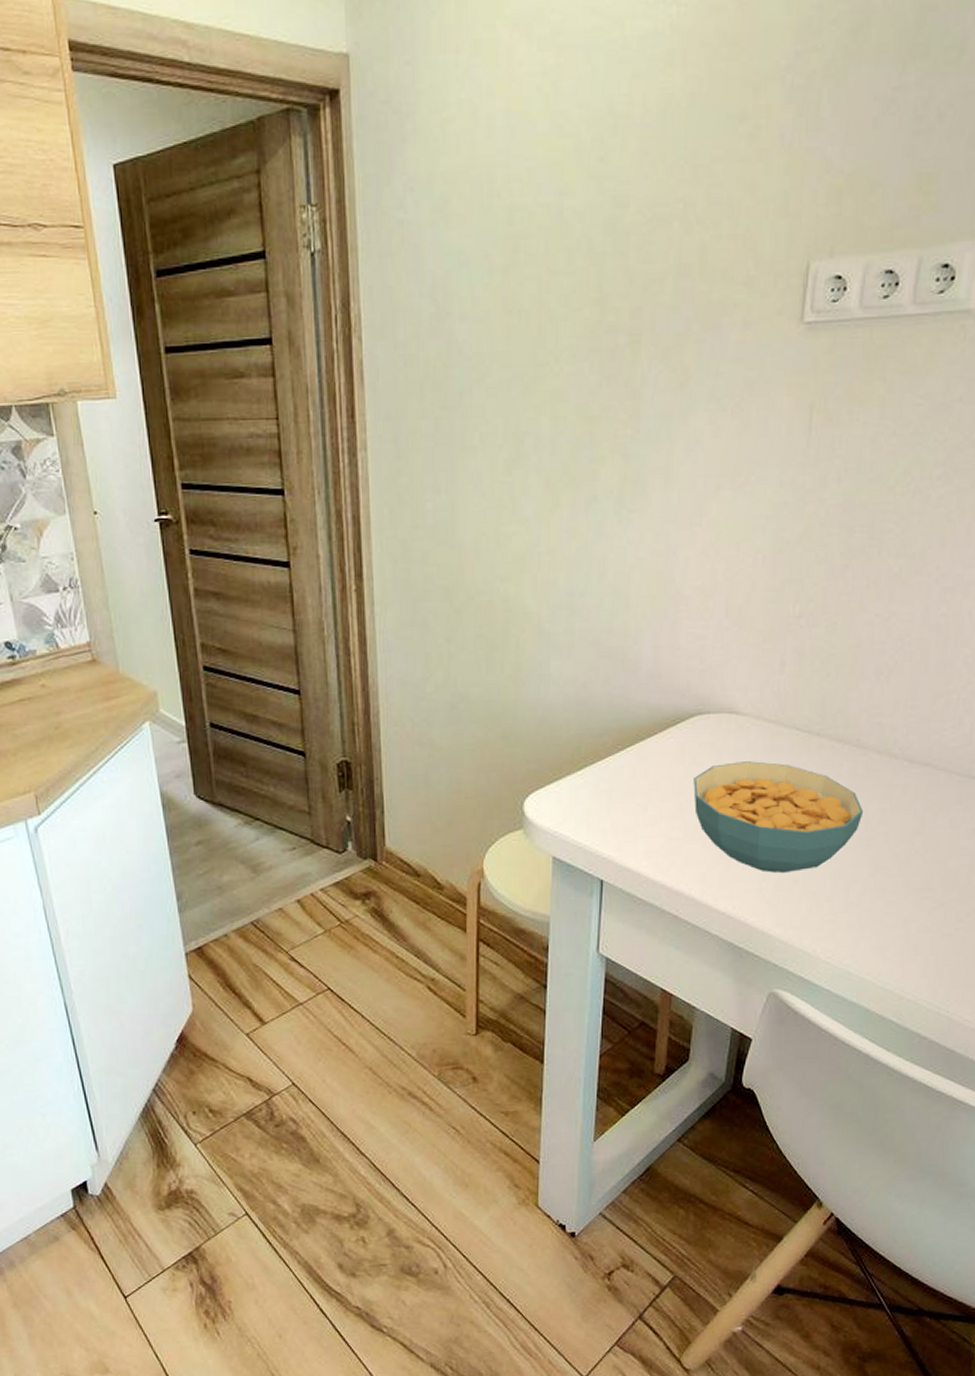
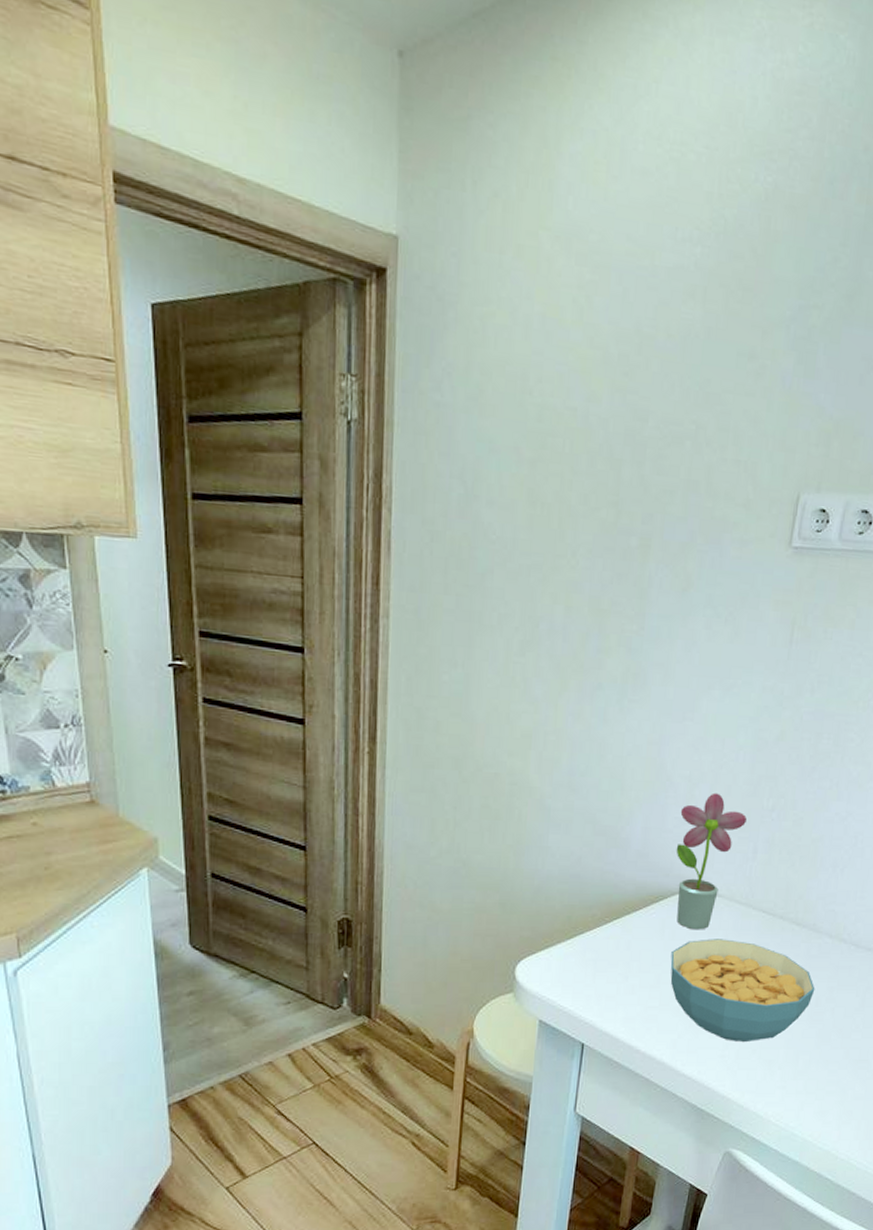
potted flower: none [691,602,770,753] -> present [676,792,746,930]

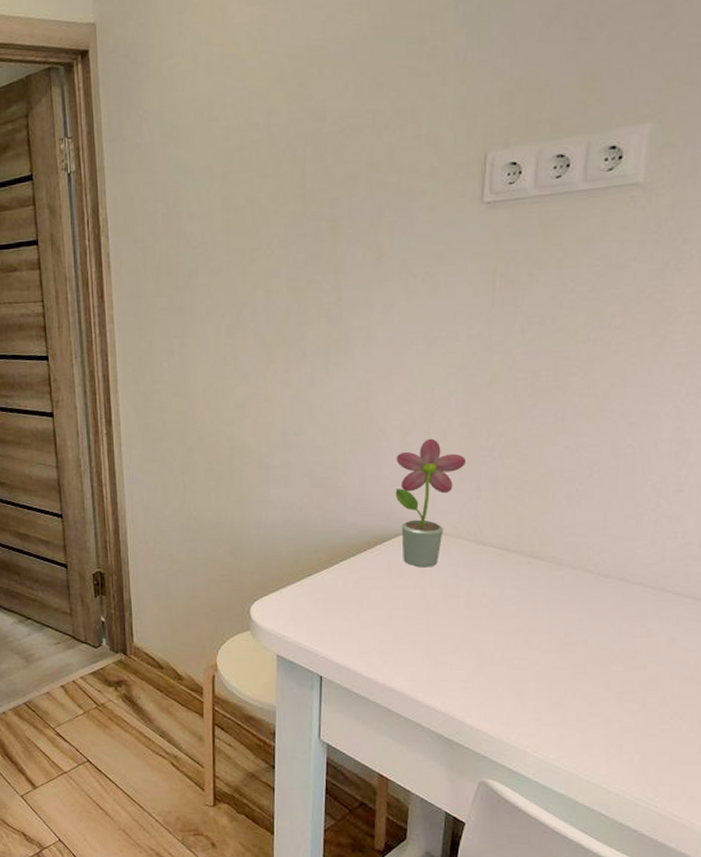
cereal bowl: present [670,939,815,1043] -> none [401,575,562,675]

